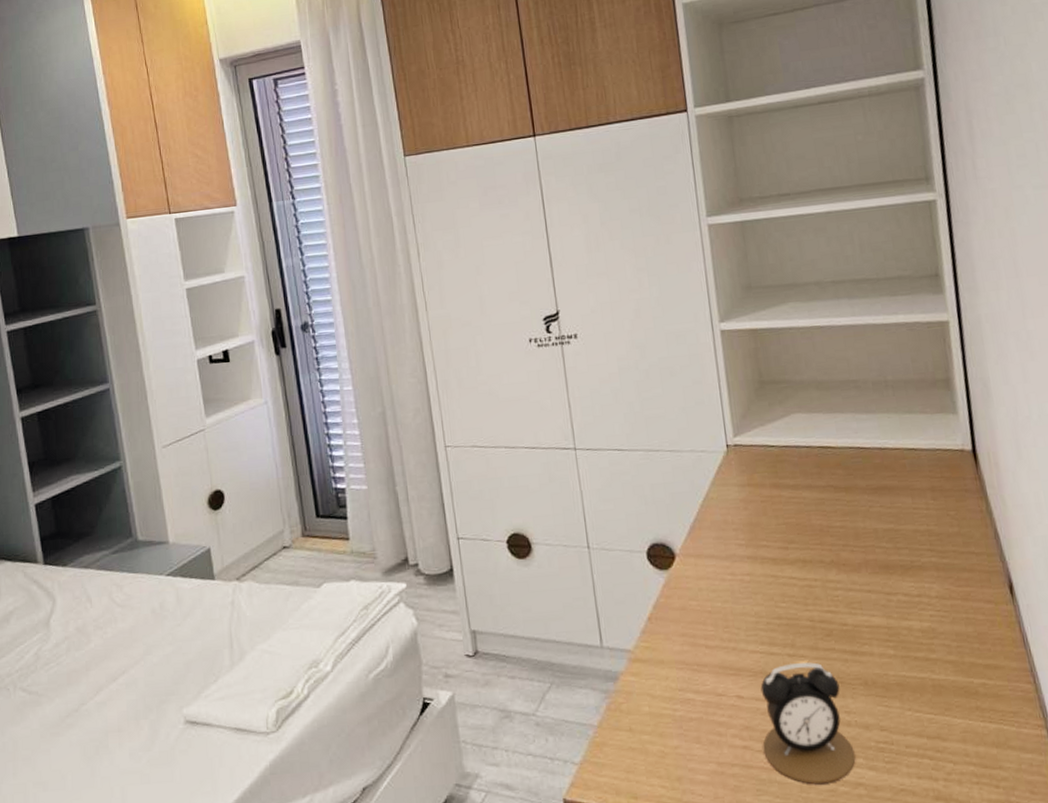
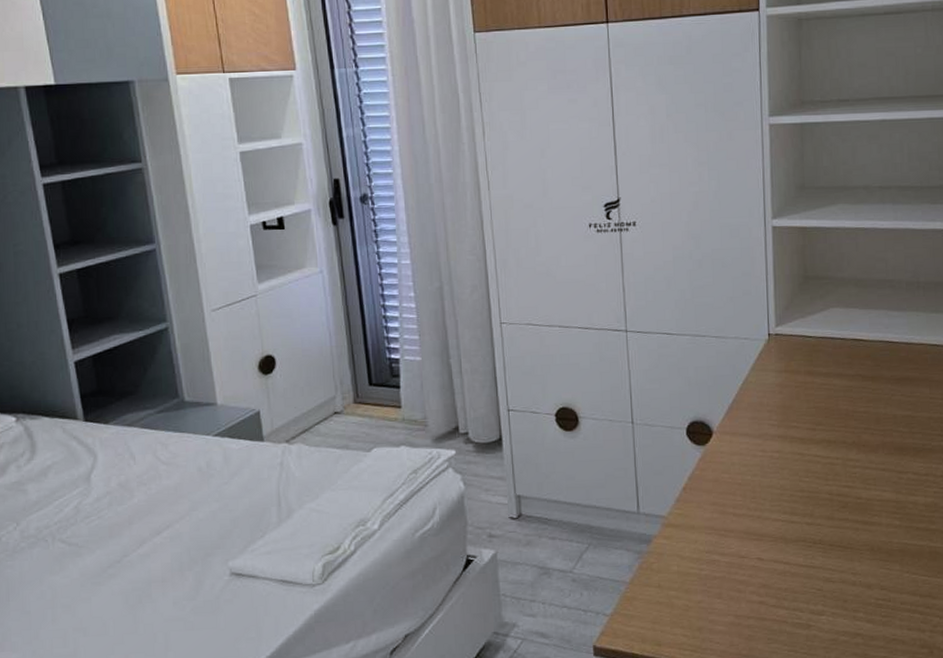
alarm clock: present [760,662,856,784] -> none [777,530,857,634]

